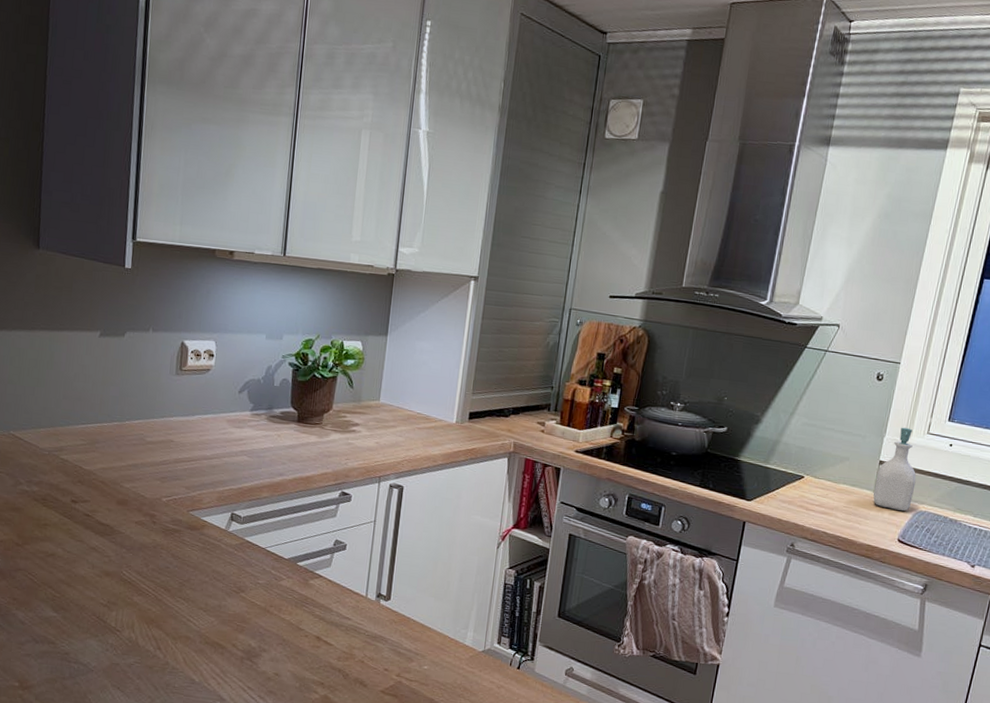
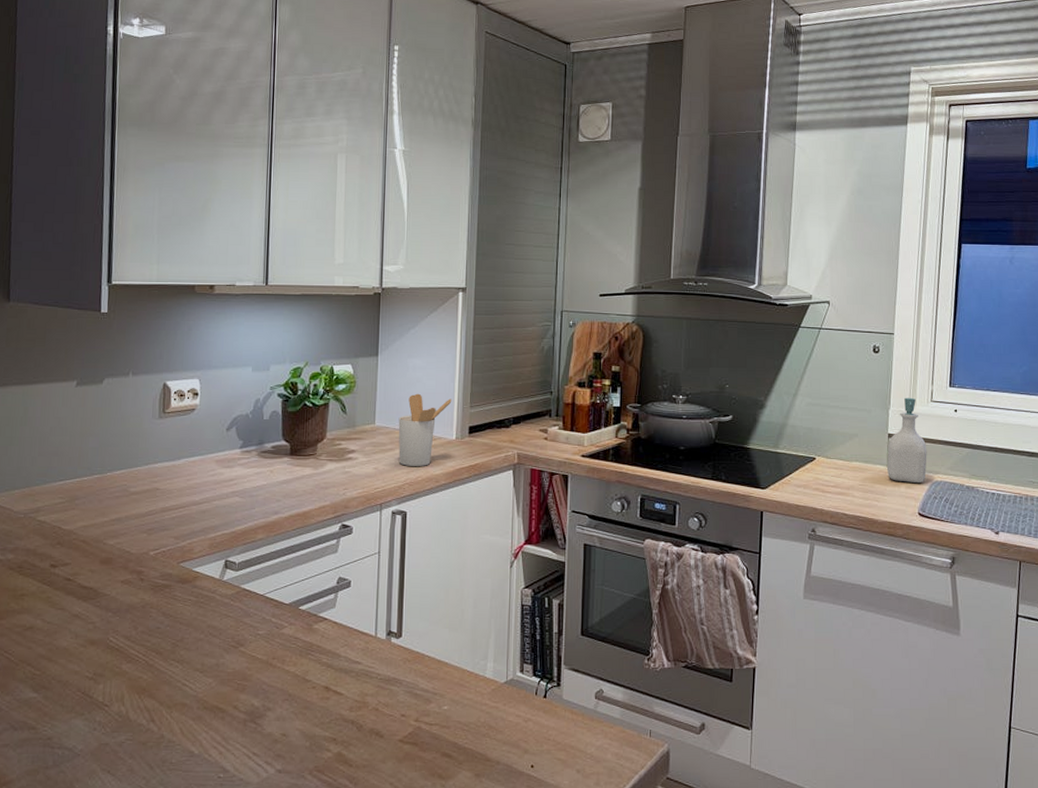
utensil holder: none [400,375,455,446] -> present [398,393,452,466]

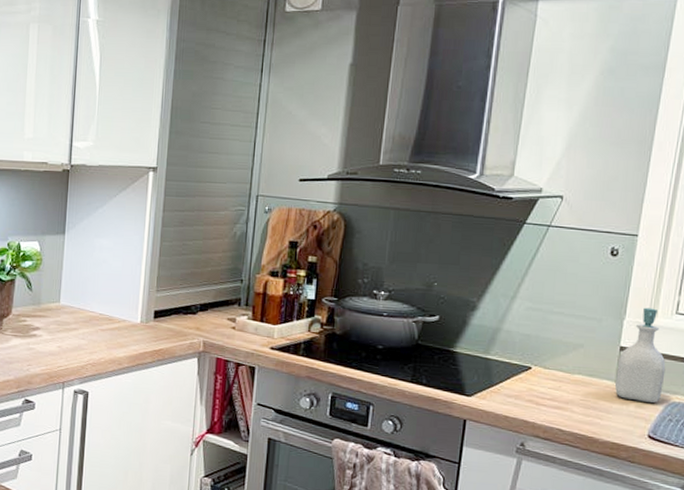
utensil holder: present [398,393,452,466] -> none [82,274,138,348]

